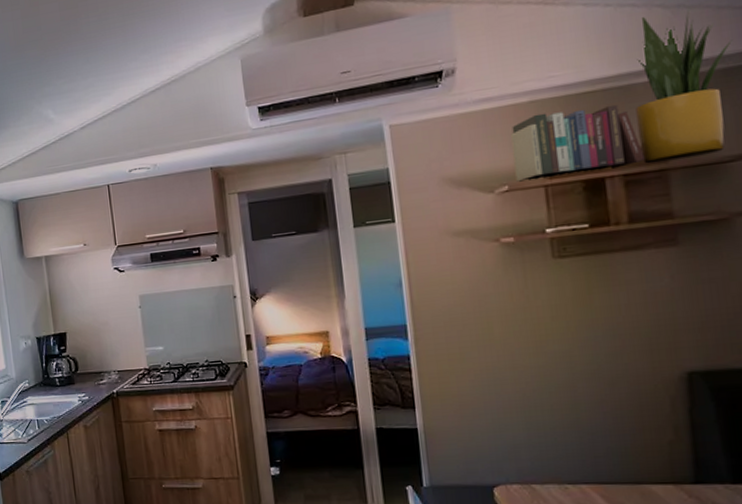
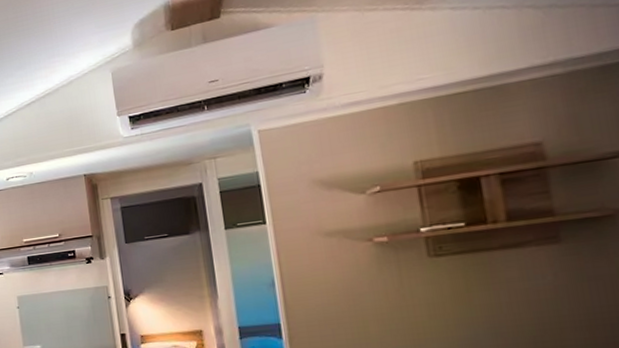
books: present [511,104,645,182] -> none [381,104,521,183]
planter: present [635,10,734,164] -> none [509,9,610,162]

